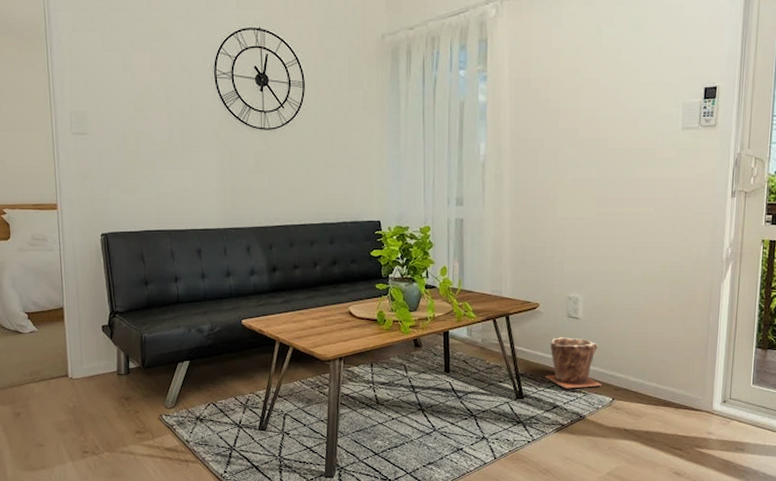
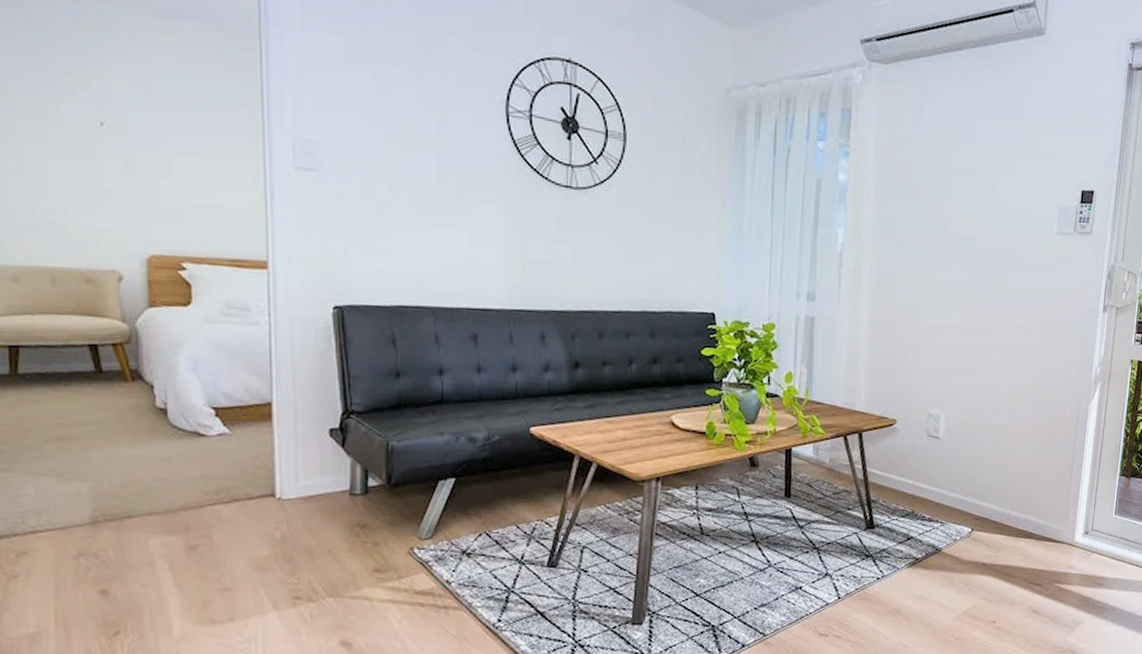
plant pot: present [544,336,602,389] -> none [898,457,961,518]

